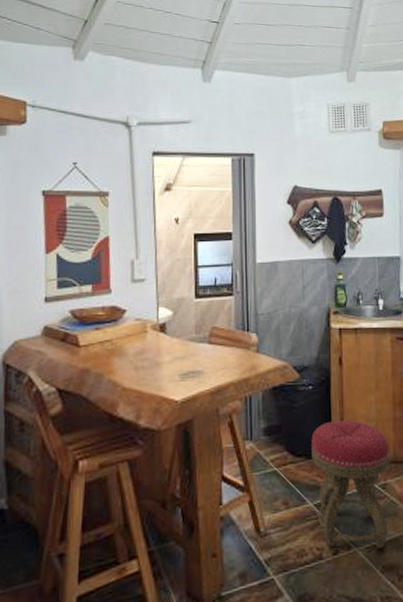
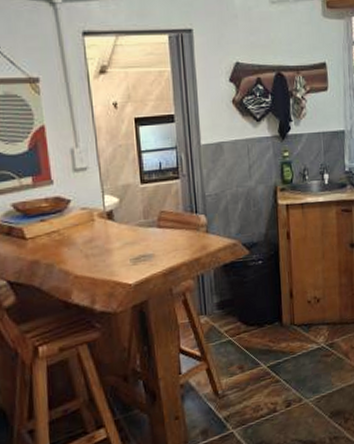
stool: present [311,420,391,550] -> none [262,289,337,401]

